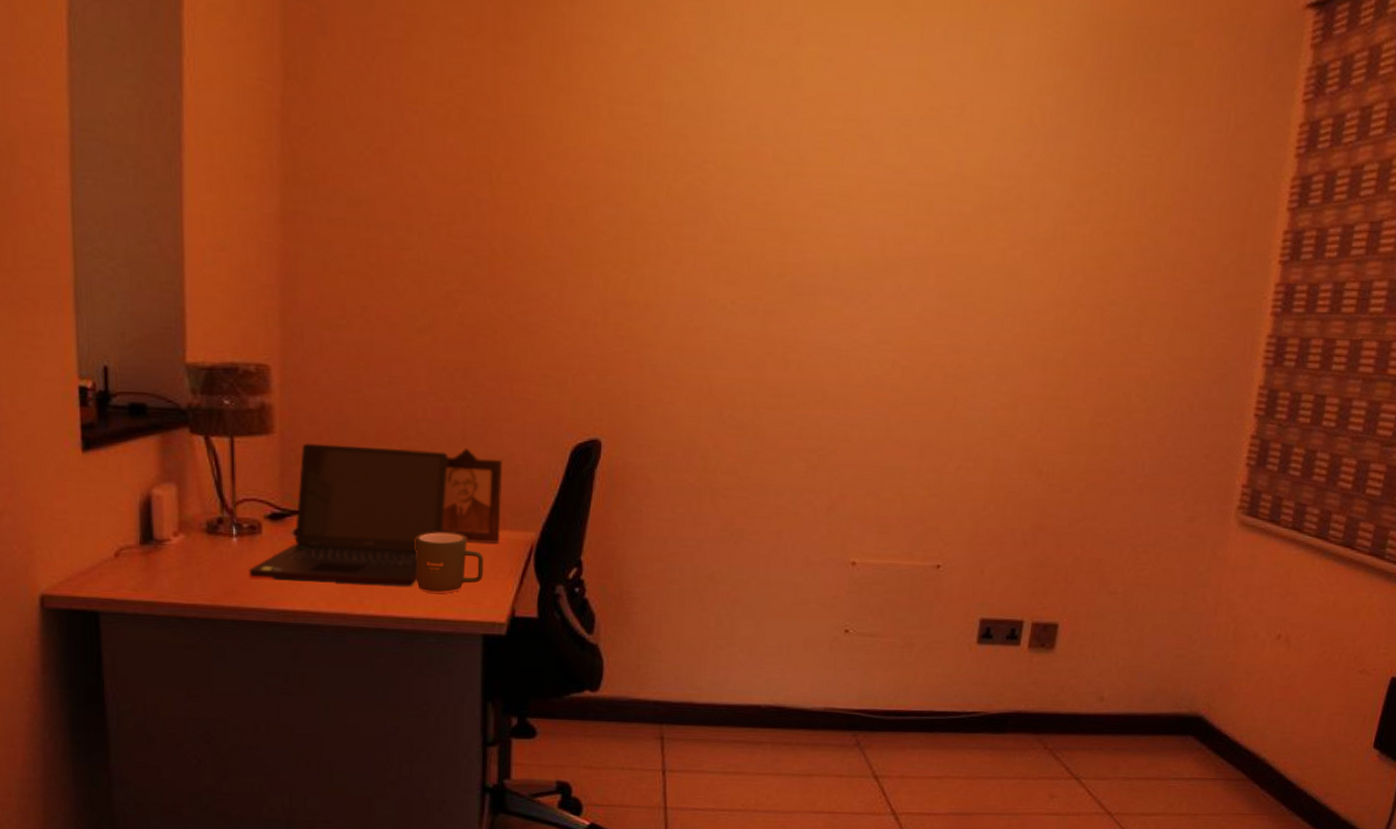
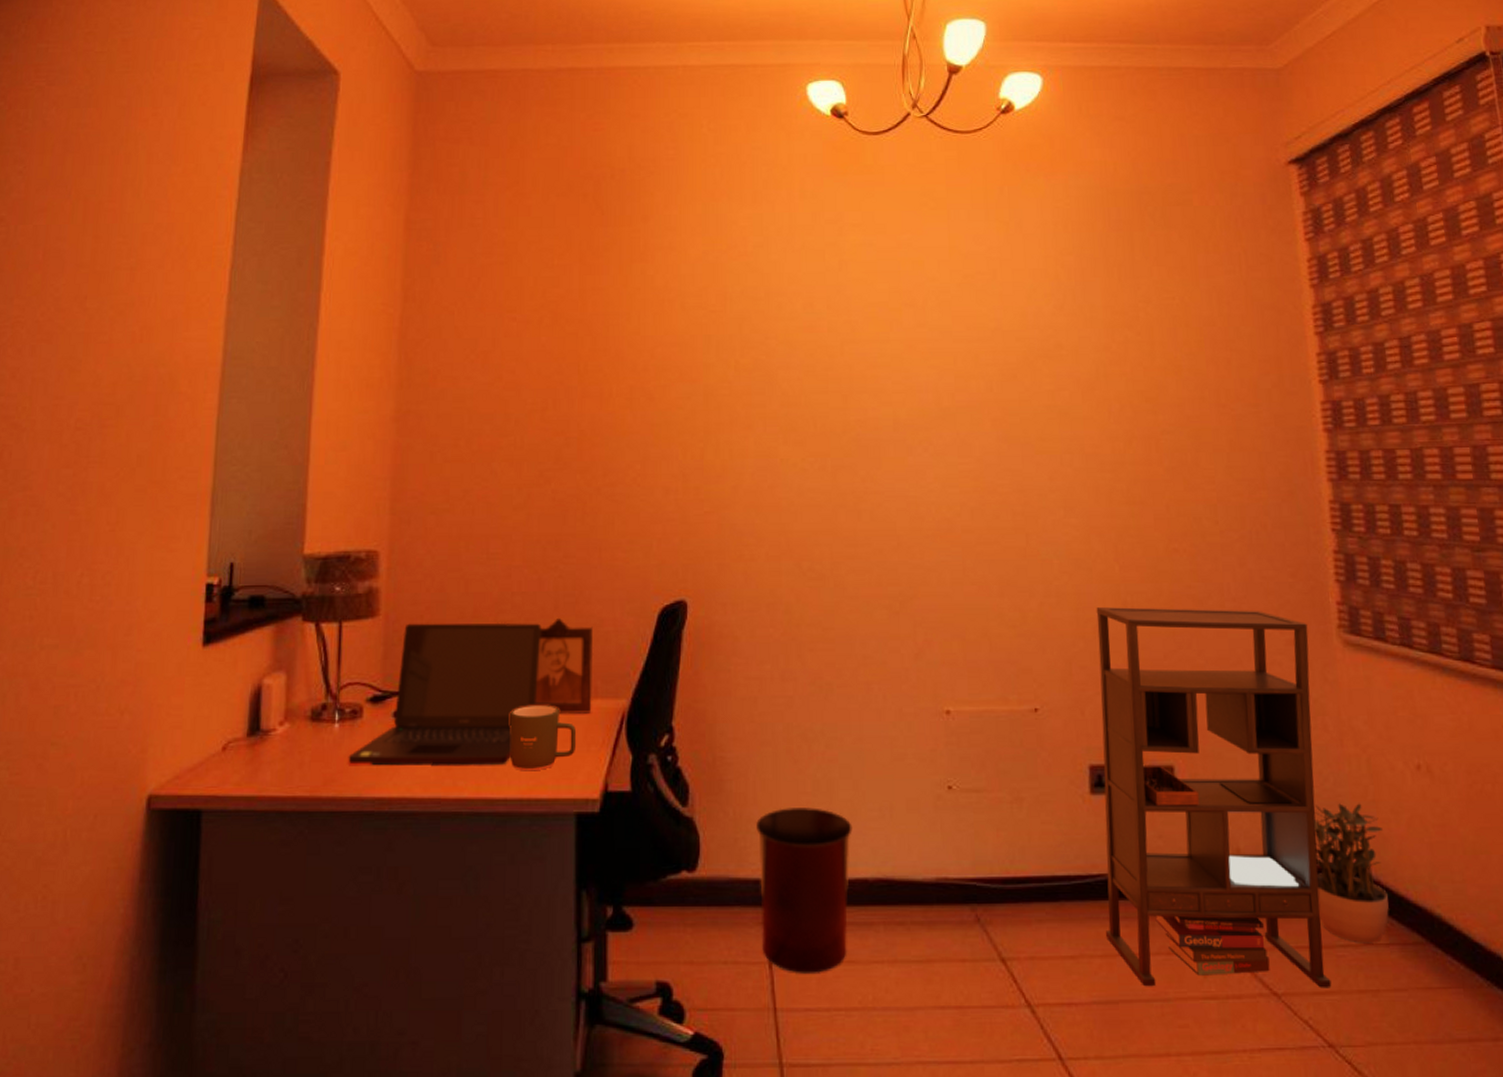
waste bin: none [657,640,751,781] -> present [756,807,853,973]
bookshelf: none [971,475,1210,810] -> present [1096,607,1332,987]
books: none [1017,747,1111,797] -> present [1155,915,1270,976]
potted plant: none [1161,663,1234,778] -> present [1314,803,1389,944]

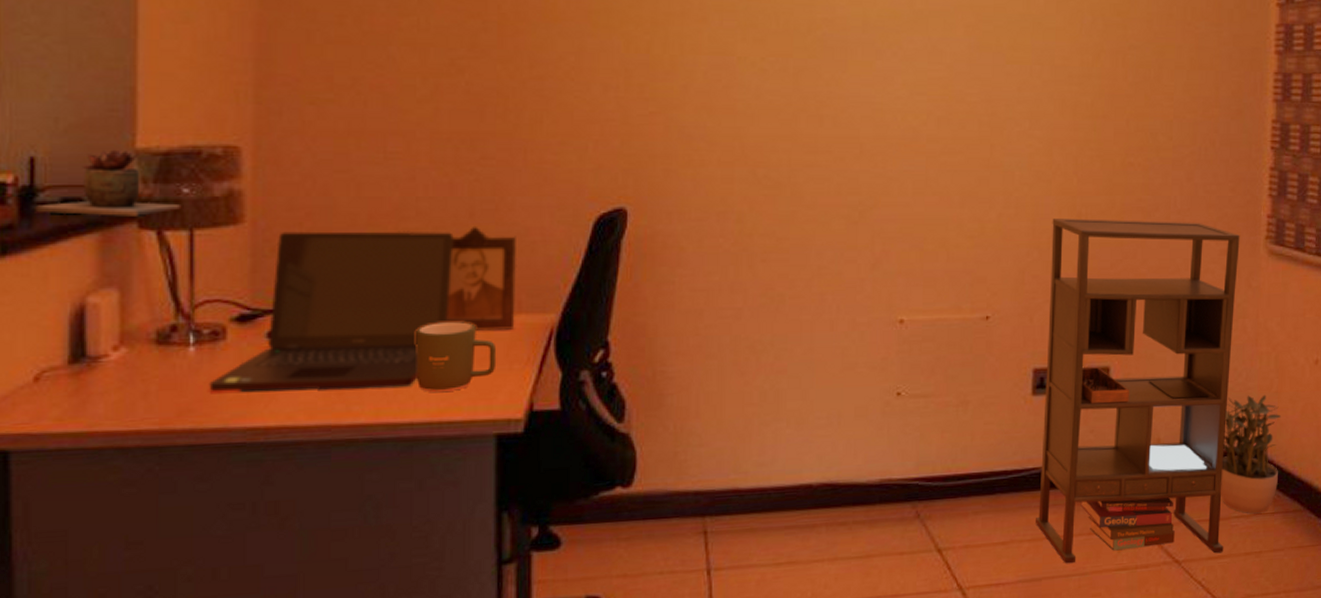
succulent plant: none [231,555,334,611] -> present [35,149,182,216]
waste bin: present [756,807,853,973] -> none [698,418,799,577]

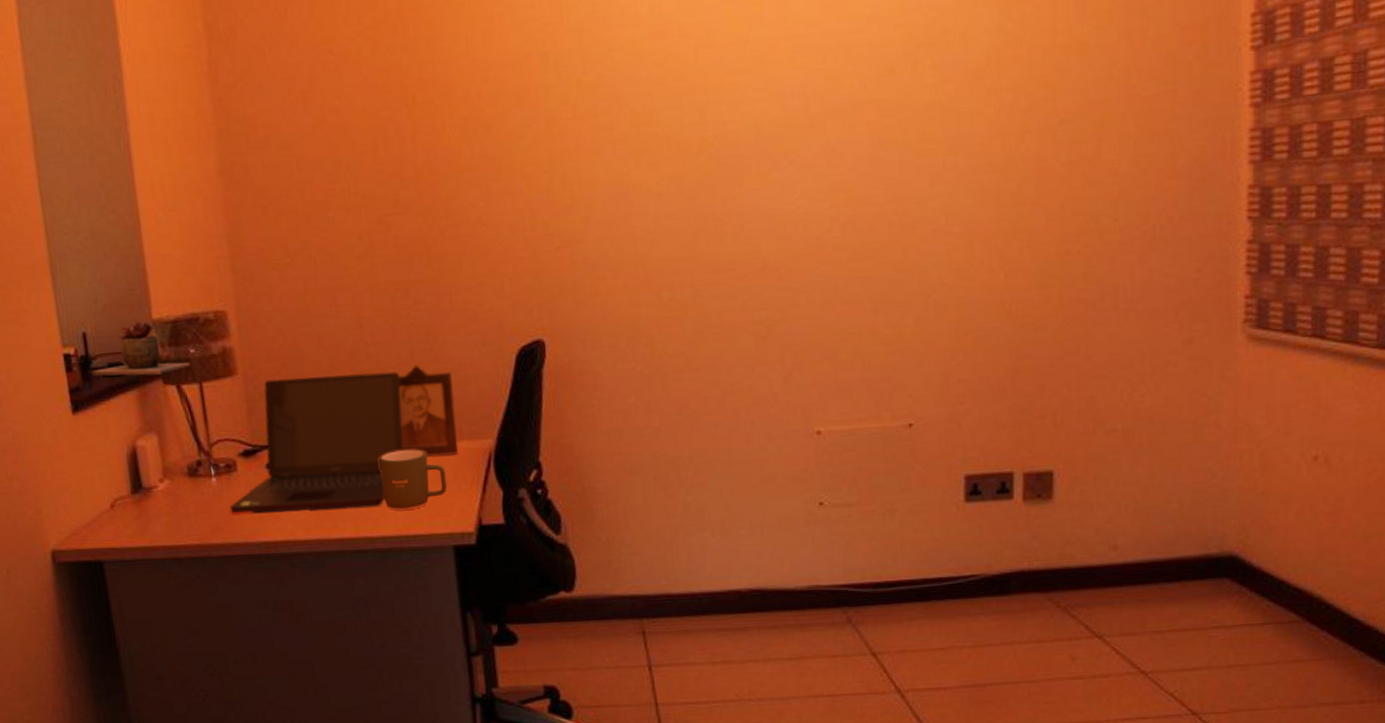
bookshelf: present [1036,219,1240,563] -> none [976,310,1210,670]
books: present [1080,497,1175,551] -> none [1026,606,1139,660]
potted plant: present [1221,394,1281,514] -> none [1194,496,1269,625]

